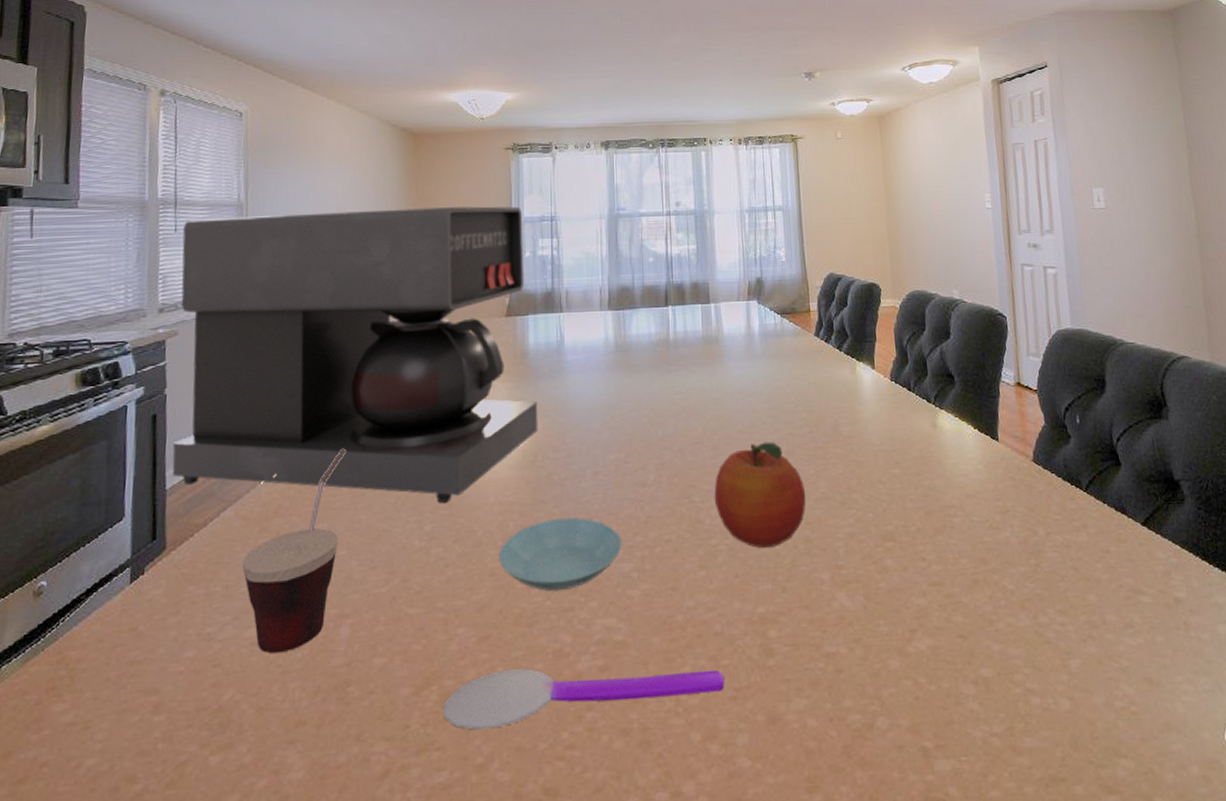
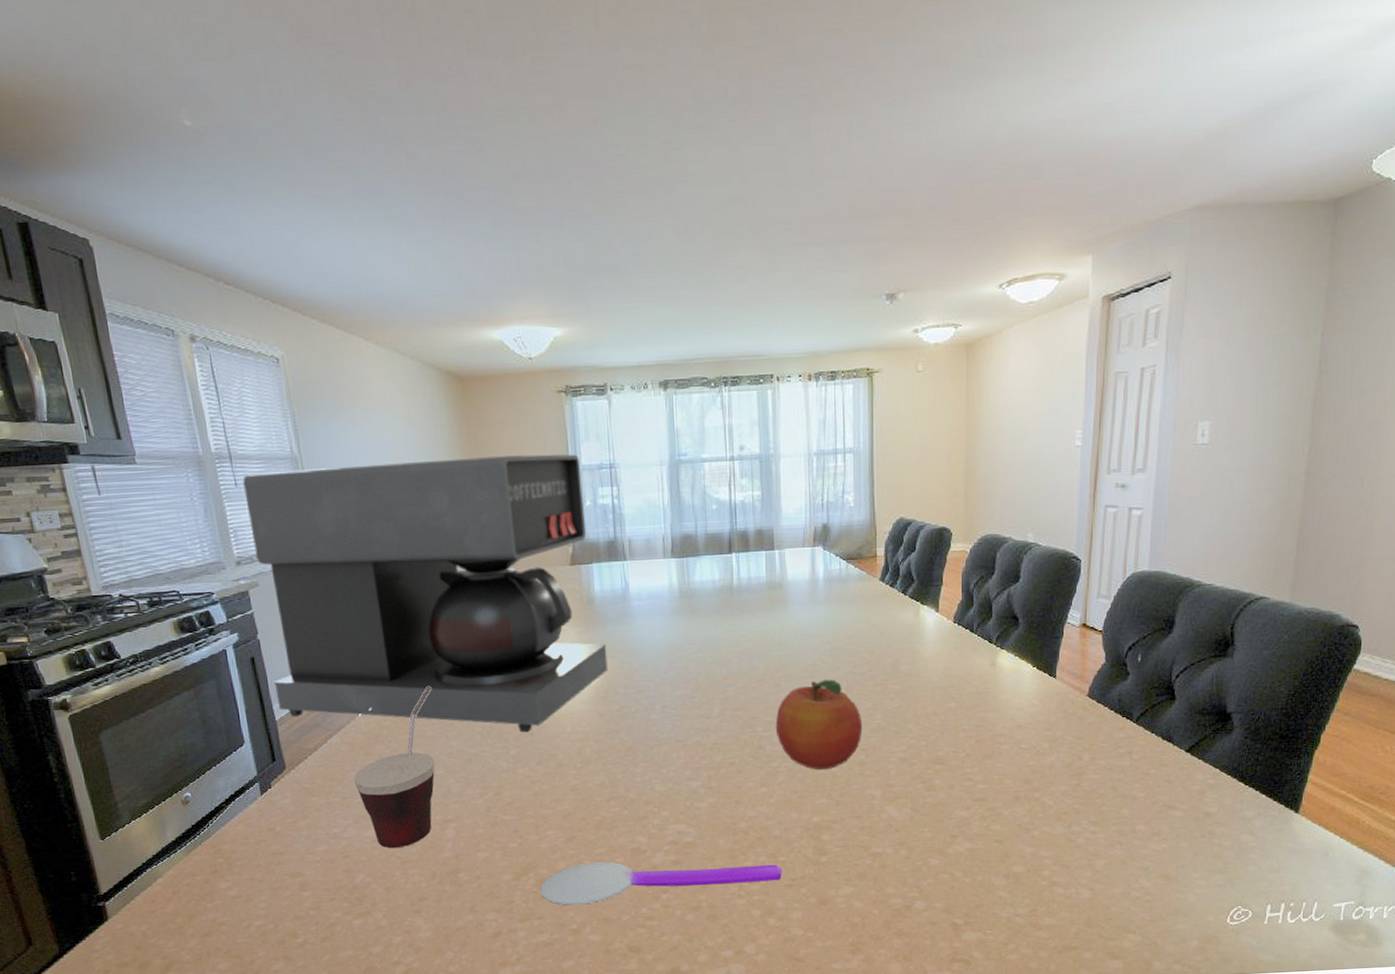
saucer: present [499,518,622,592] -> none [579,744,690,804]

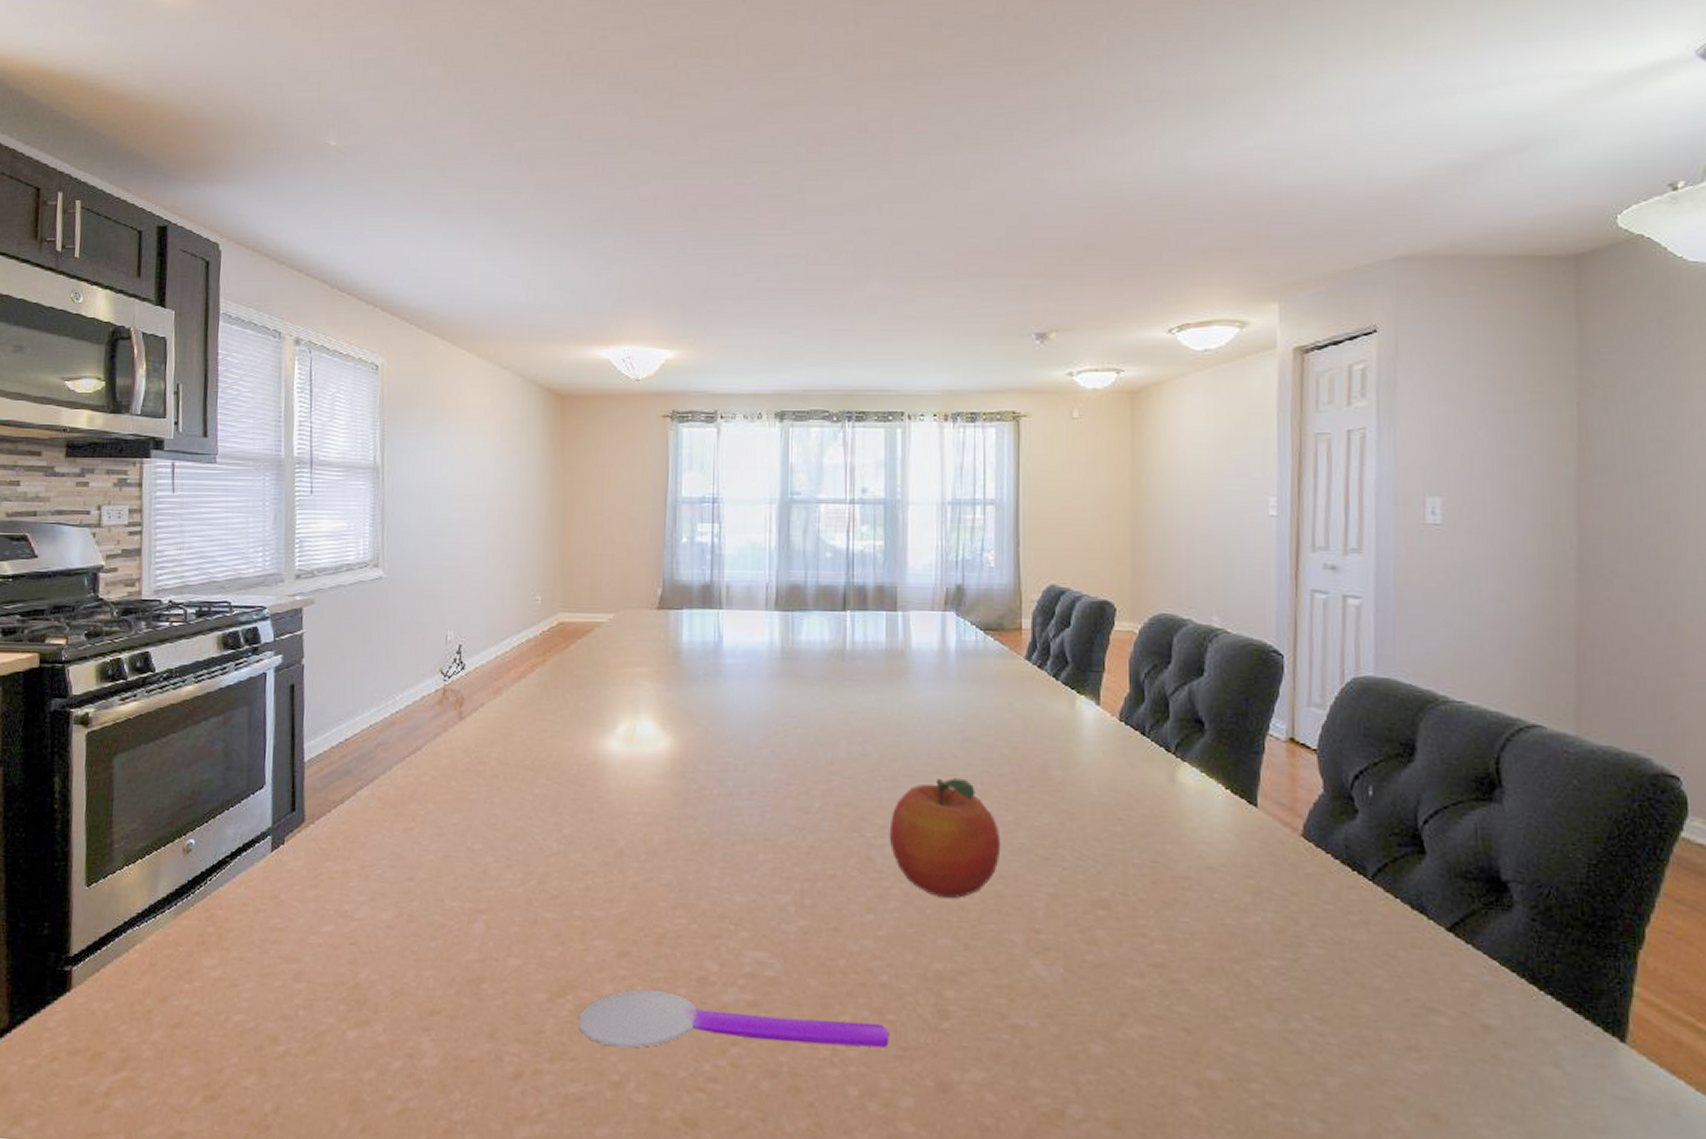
coffee maker: present [243,454,608,732] -> none [310,480,690,807]
cup: present [353,687,435,849] -> none [378,739,483,940]

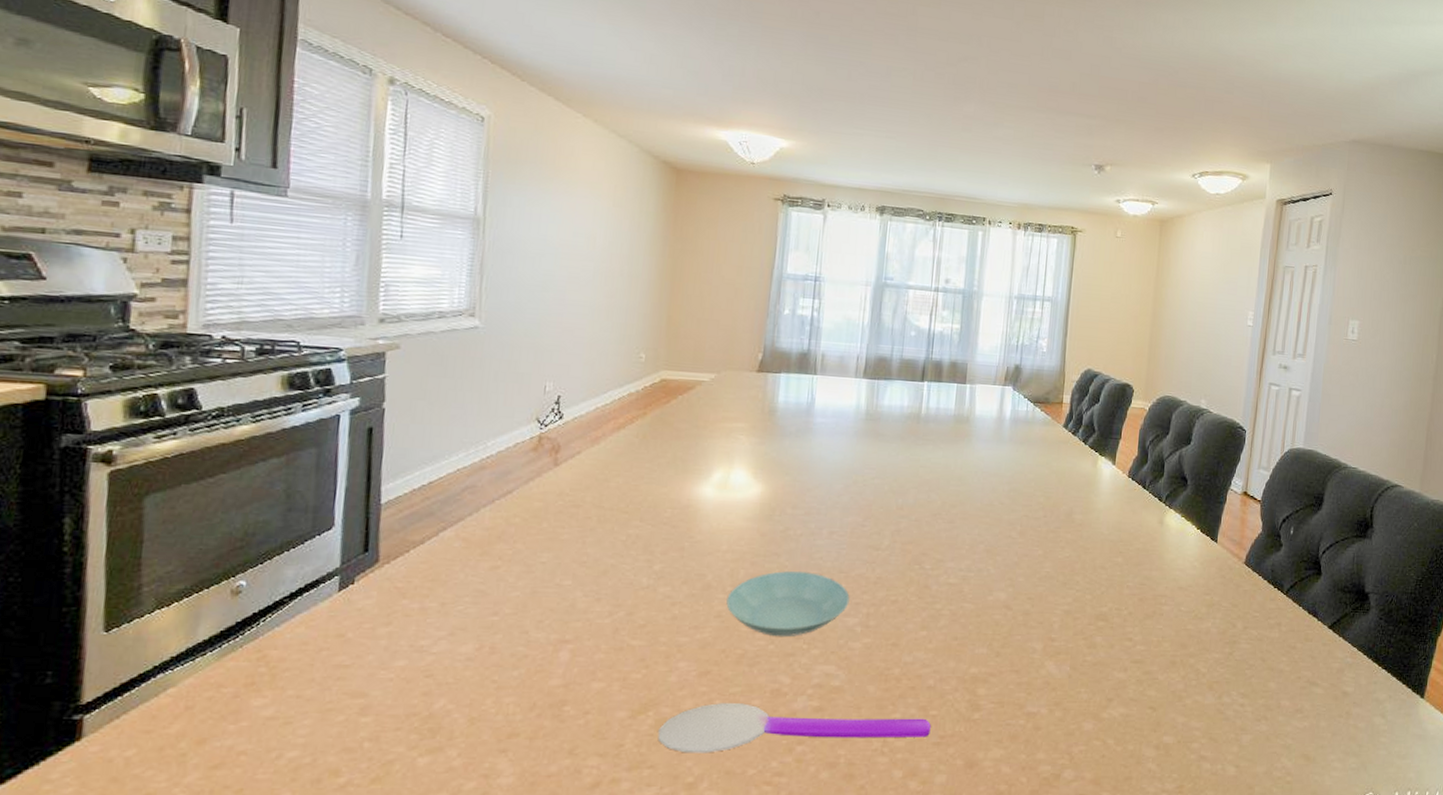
saucer: none [642,837,779,916] -> present [726,571,850,637]
fruit: present [889,778,1001,898] -> none [944,521,1032,616]

